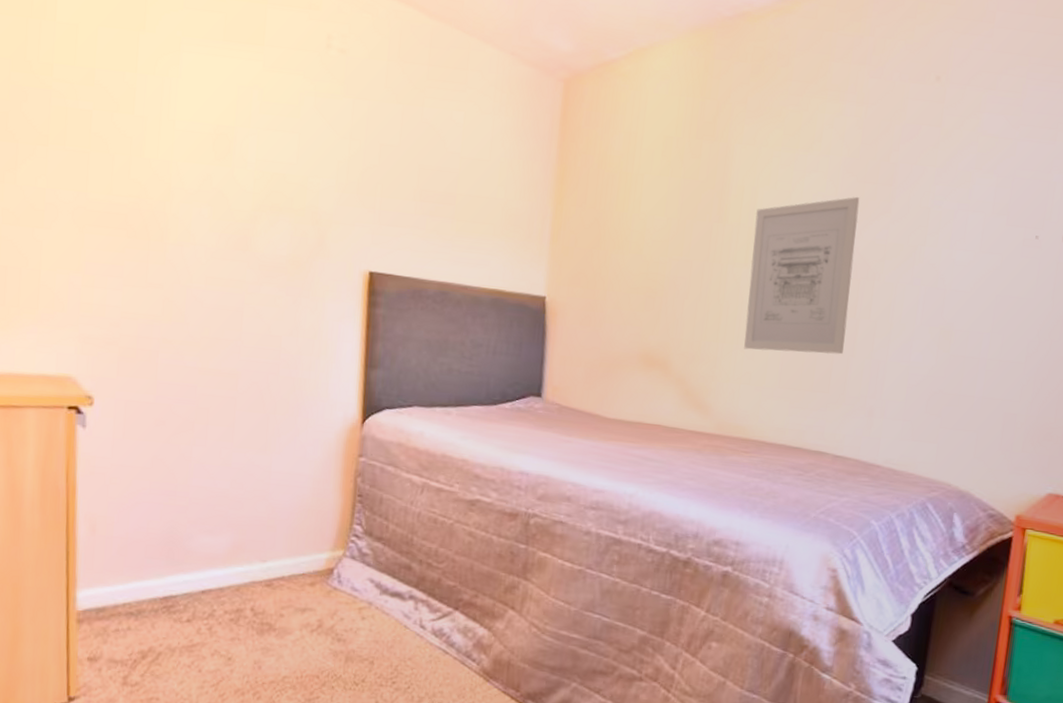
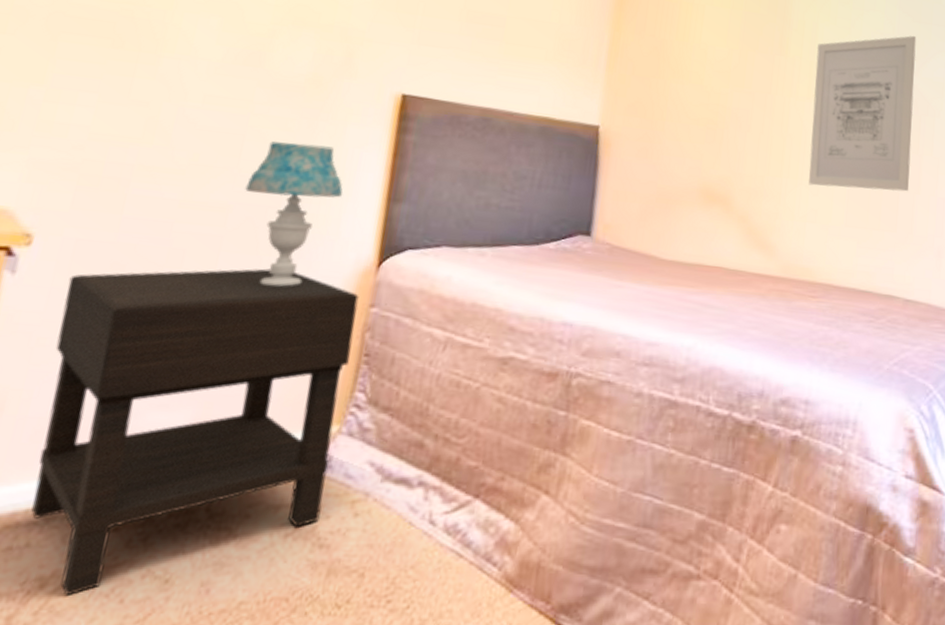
nightstand: none [124,424,350,666] -> present [31,268,359,597]
table lamp: none [249,316,328,440] -> present [245,141,343,287]

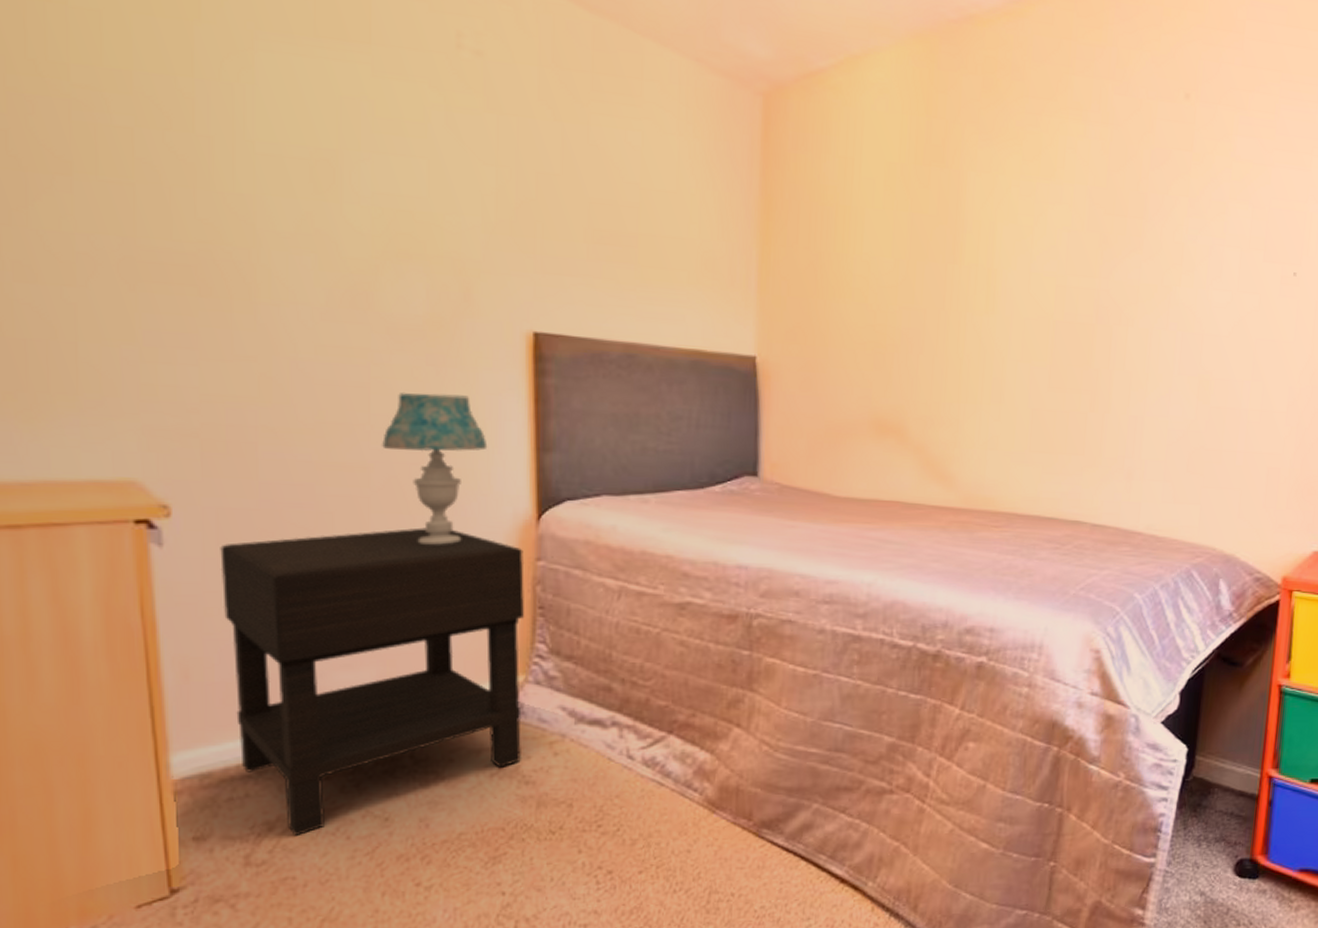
wall art: present [809,35,917,192] -> none [988,231,1109,412]

